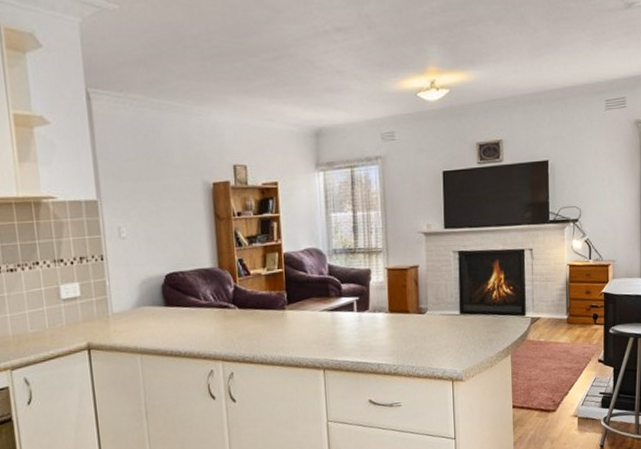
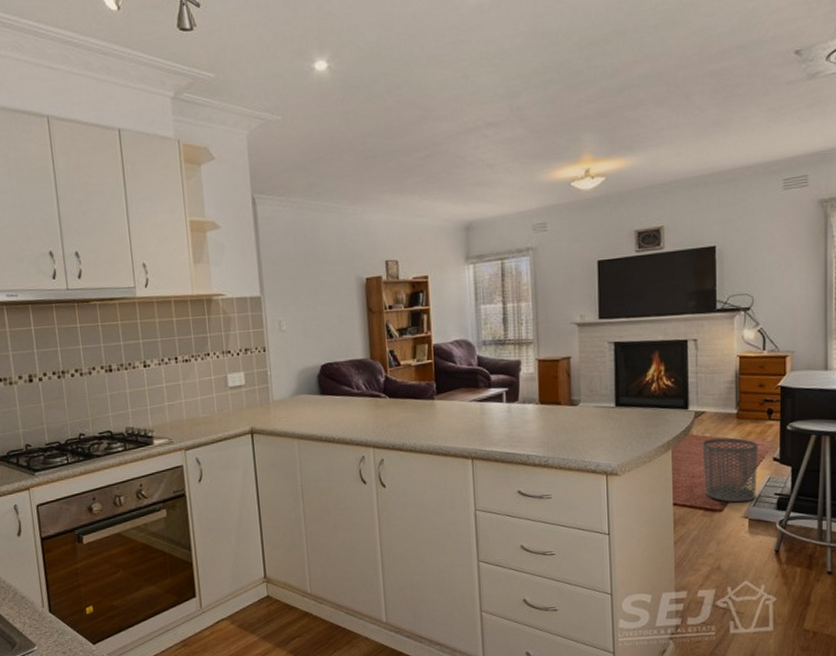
waste bin: none [537,342,586,403] -> present [702,438,758,503]

